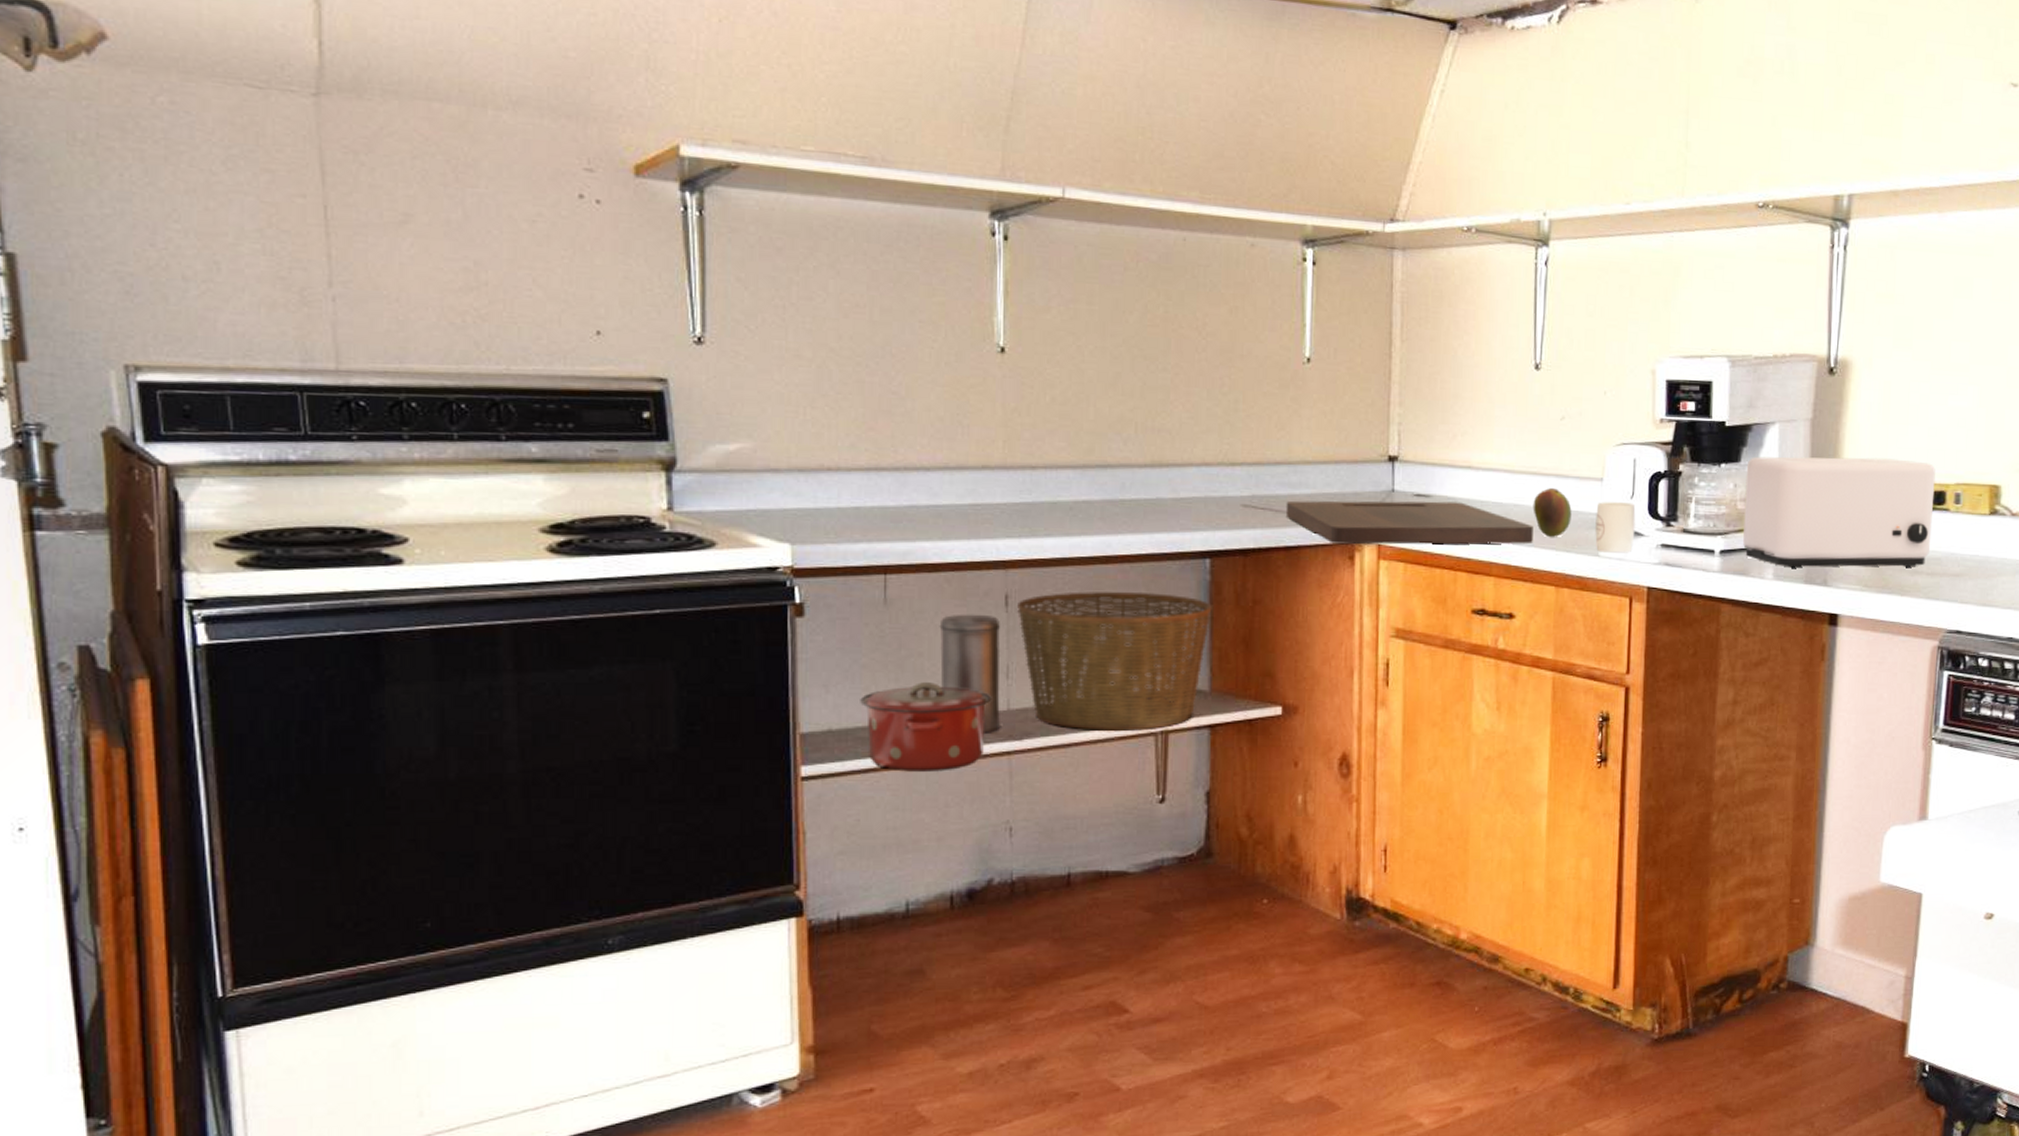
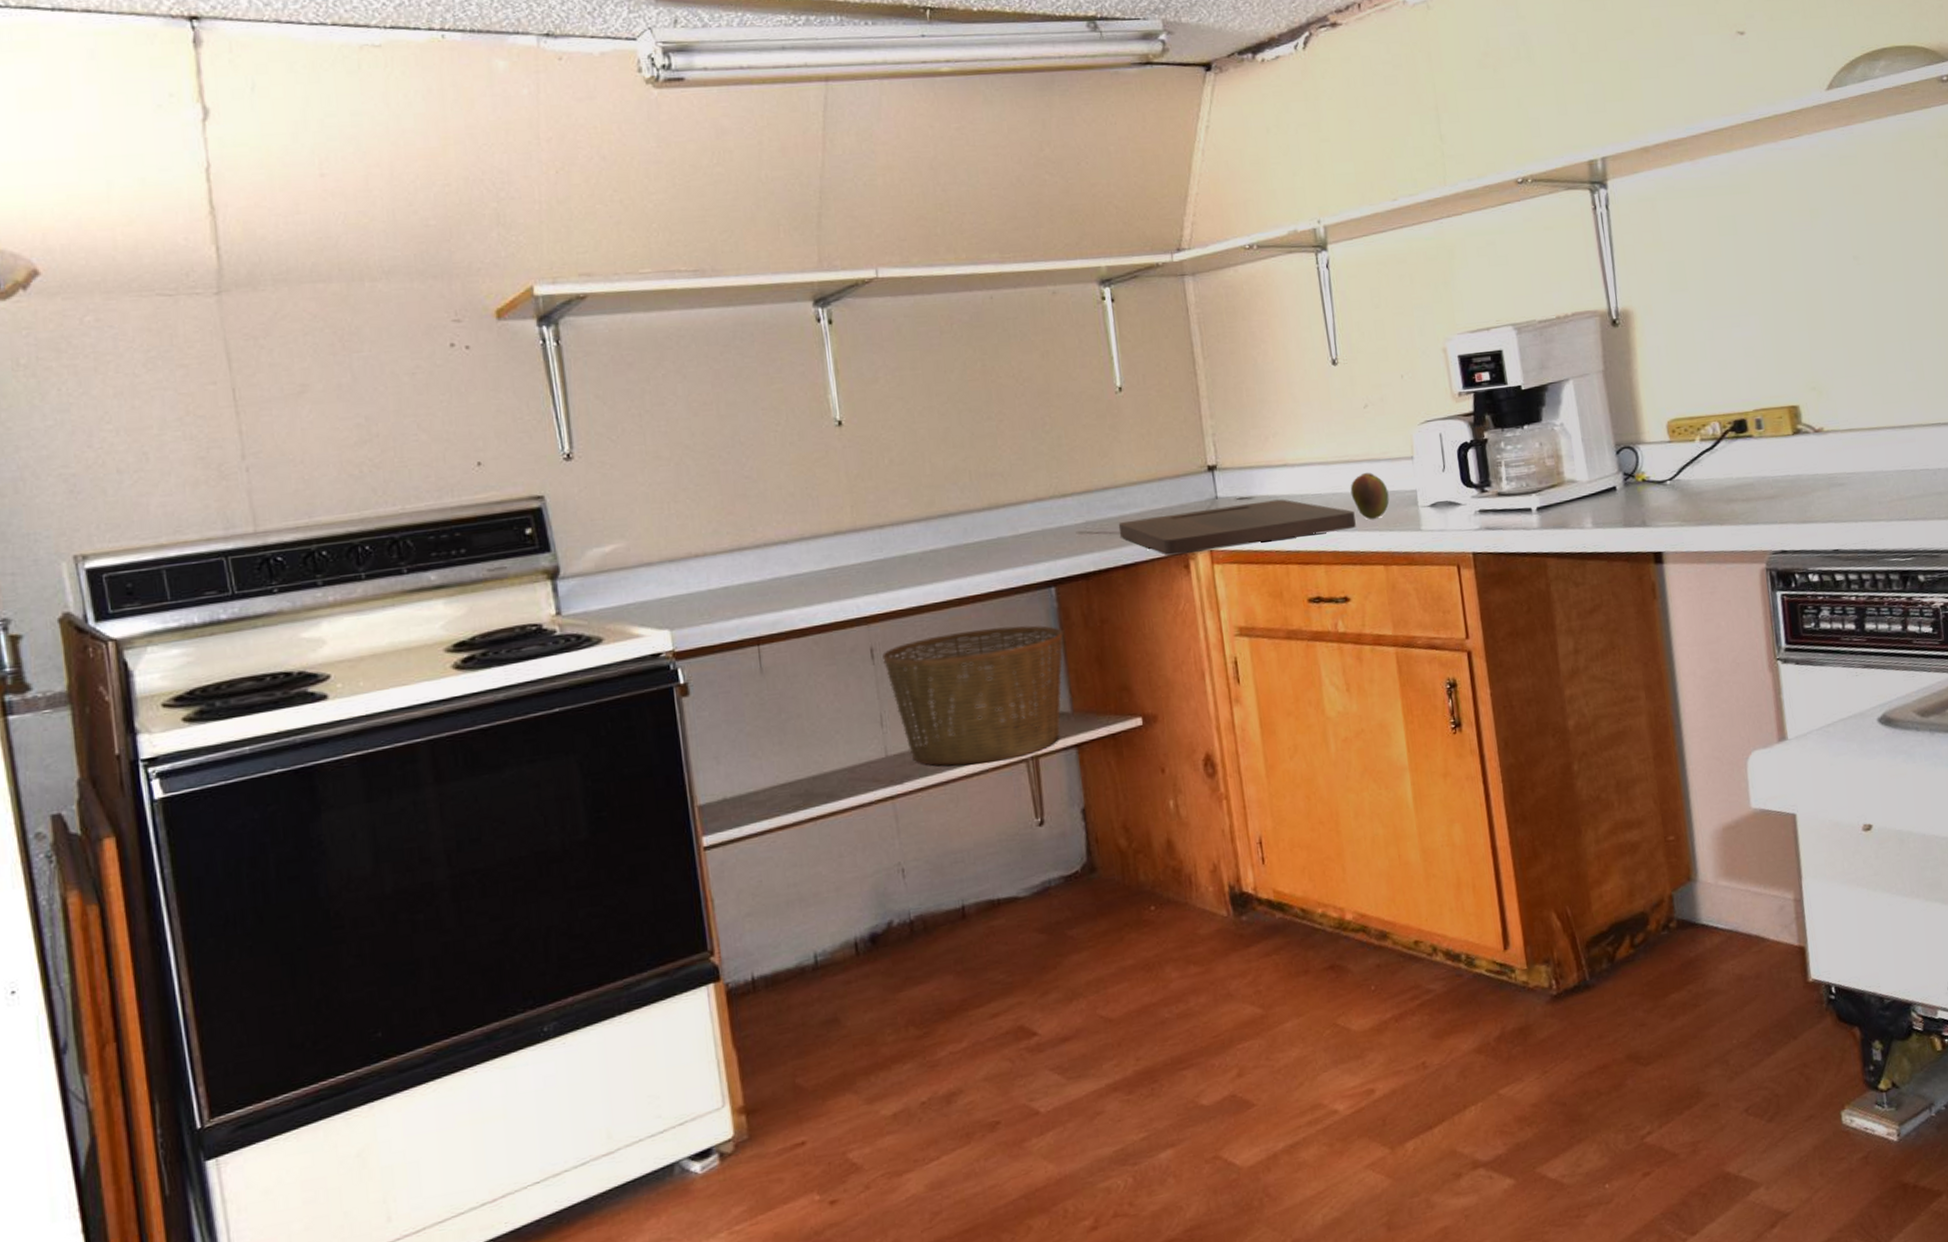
casserole: present [860,682,992,772] -> none [749,740,870,830]
canister: present [939,614,1001,733] -> none [813,669,882,782]
mug: present [1595,502,1636,553] -> none [1411,475,1453,527]
toaster: present [1743,456,1936,568] -> none [1548,394,1741,514]

